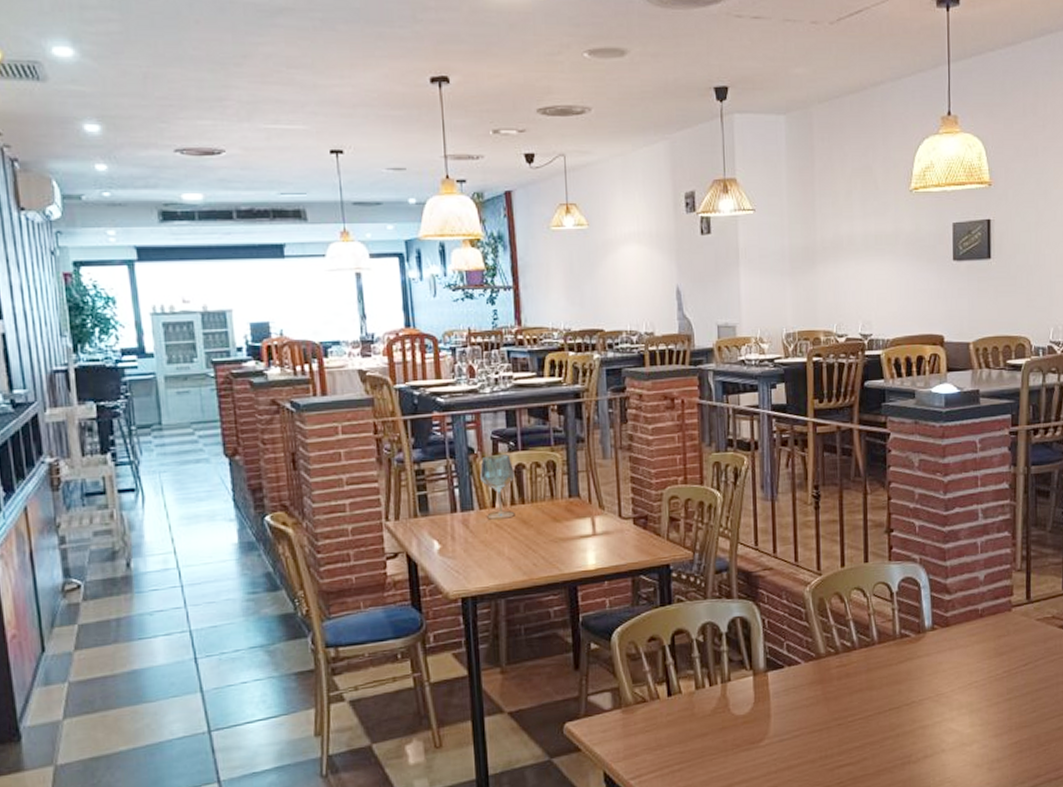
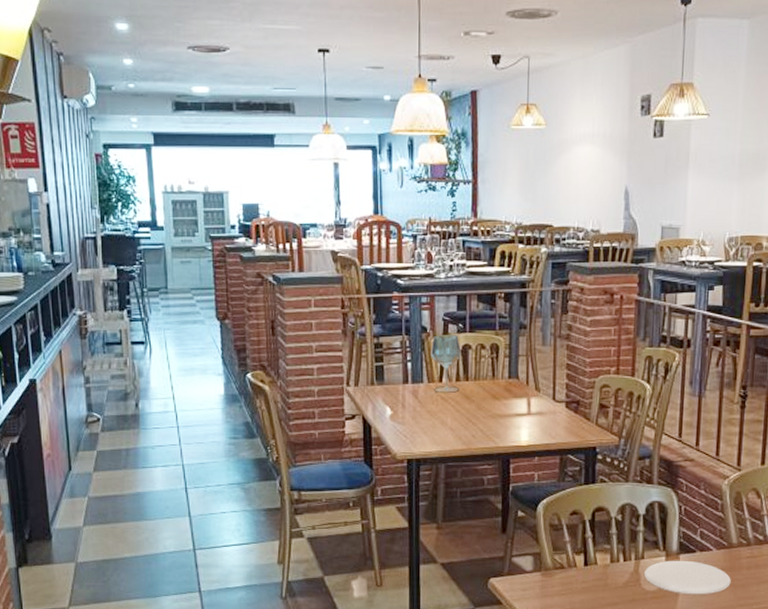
plate: none [732,677,823,716] -> present [643,560,731,596]

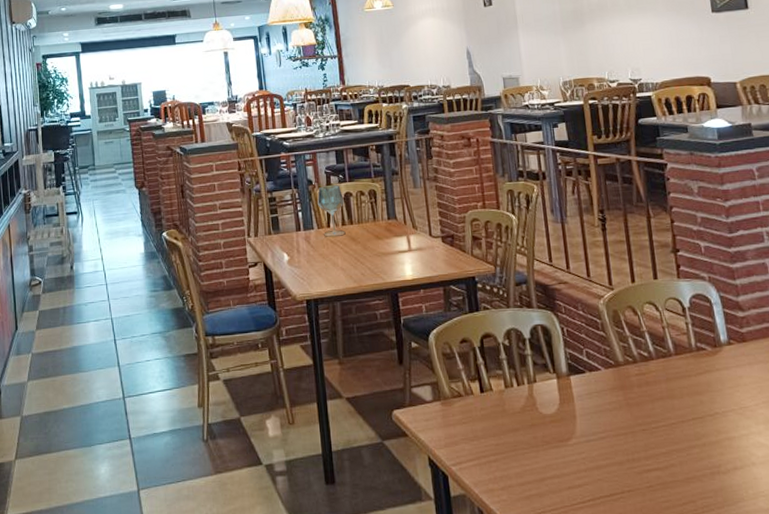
plate: present [643,560,731,596] -> none [538,381,625,417]

